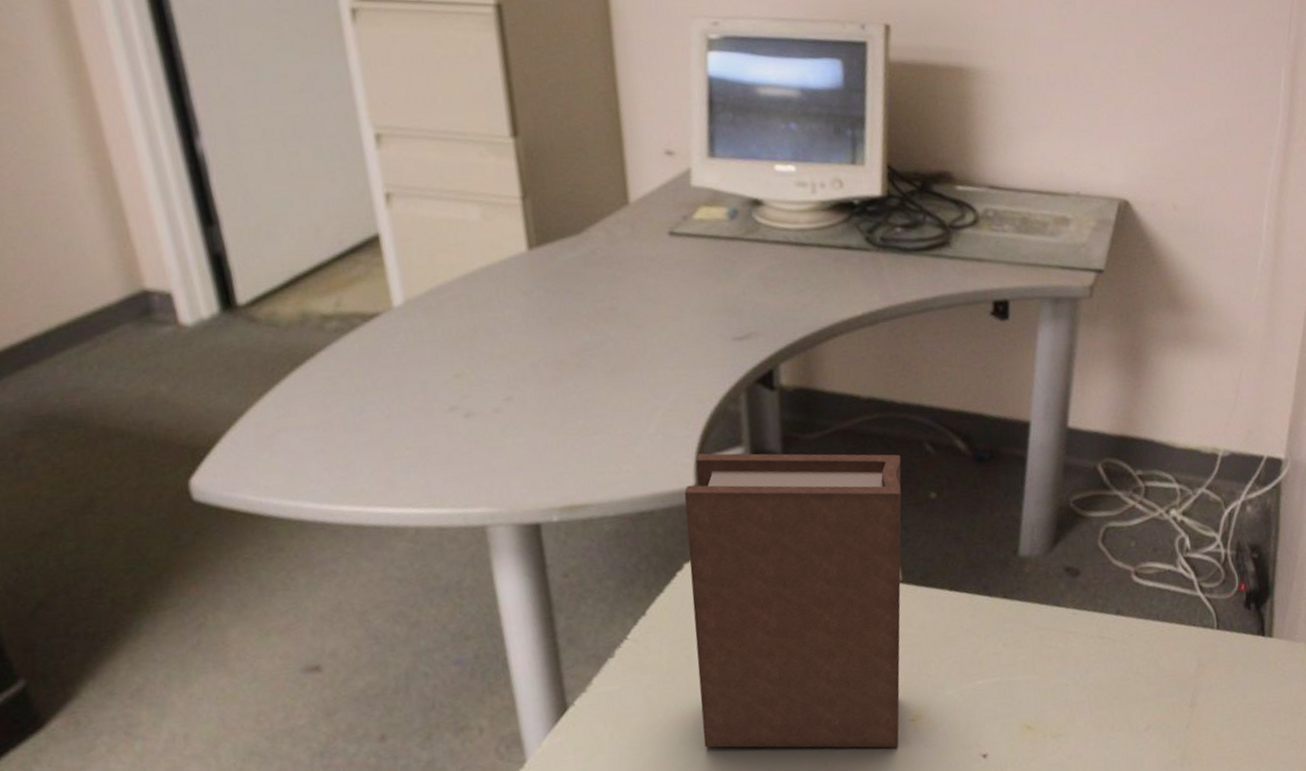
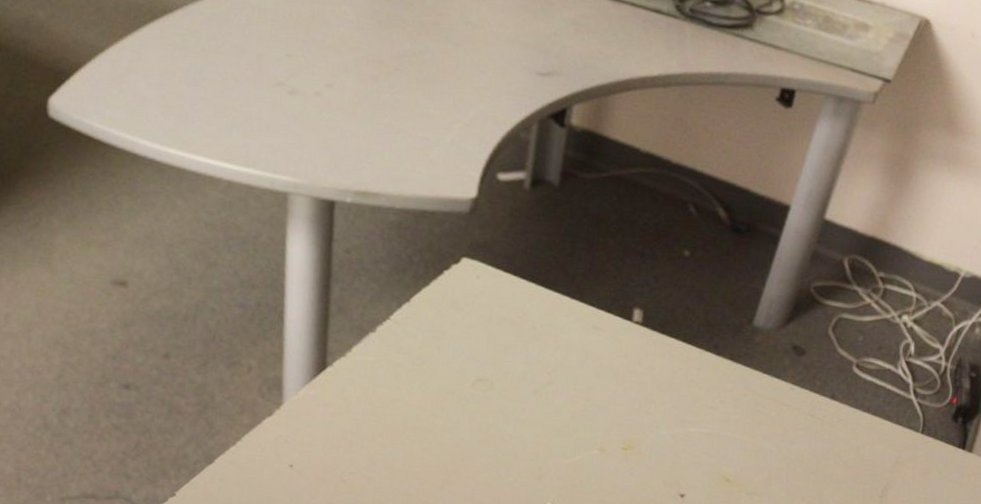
book: present [684,453,902,748] -> none [437,170,665,470]

